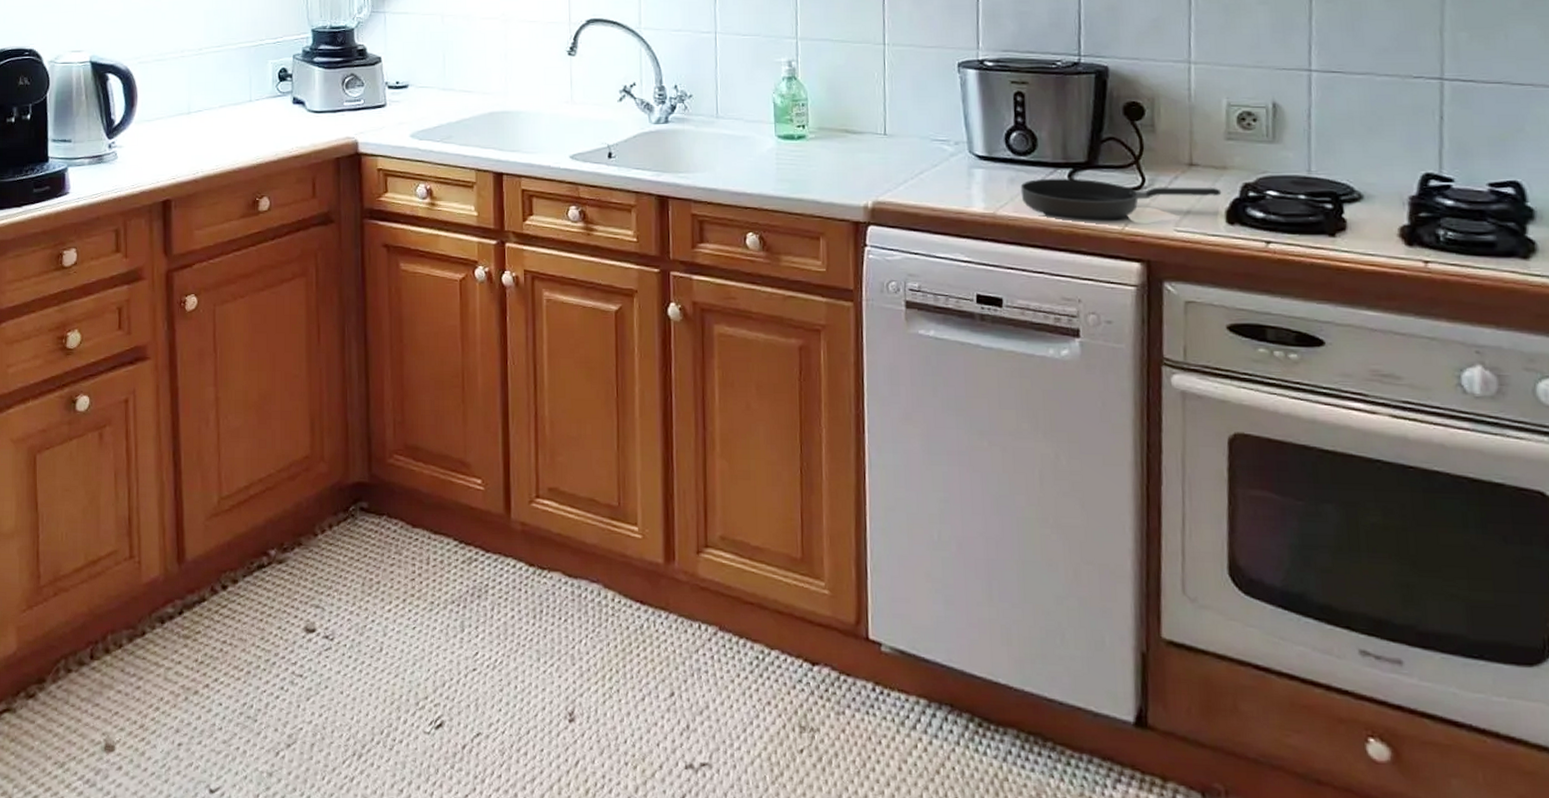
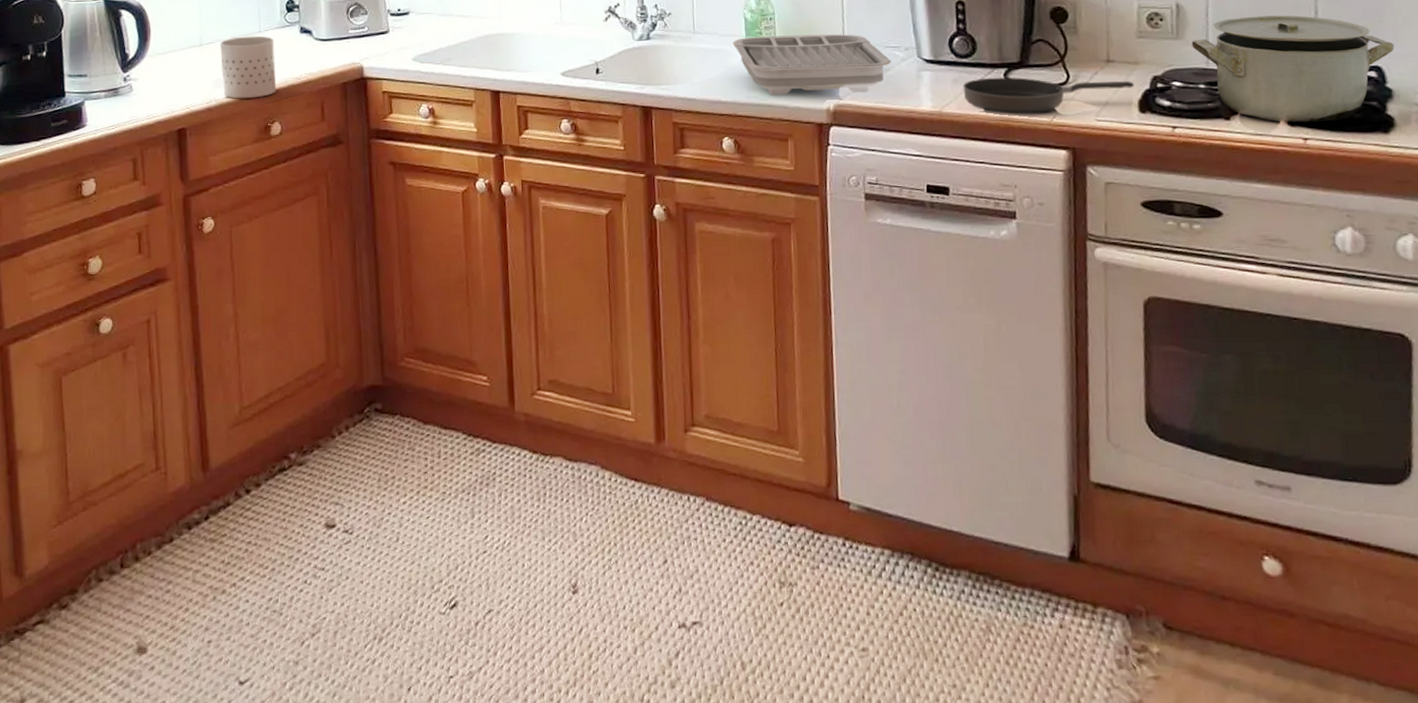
mug: none [209,105,266,171] -> present [220,36,277,99]
dish rack: none [759,123,939,190] -> present [732,34,892,95]
saucepan: none [1290,119,1537,243] -> present [1191,15,1394,123]

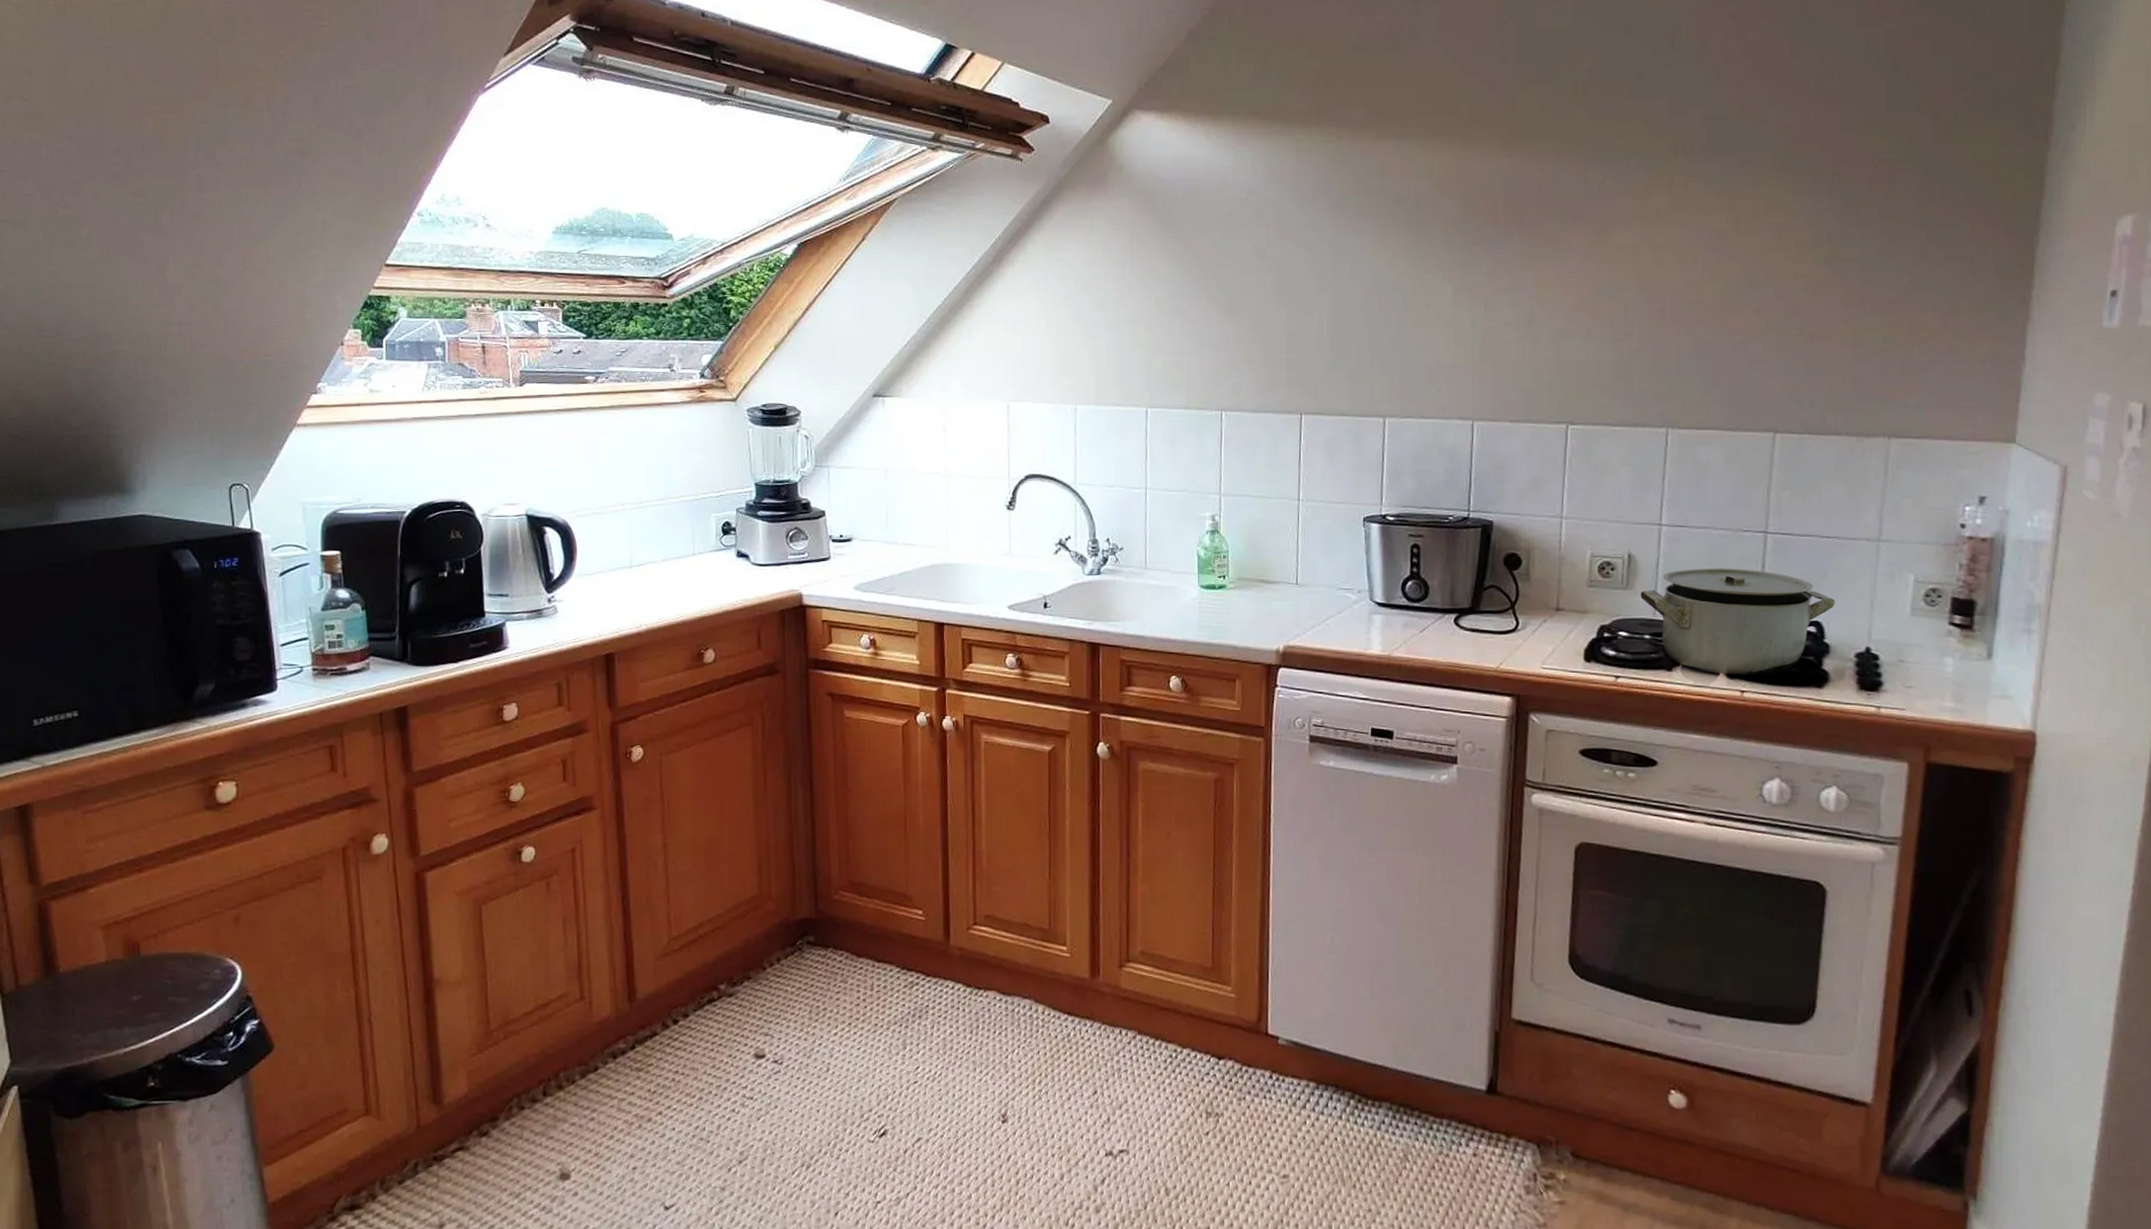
mug: present [220,36,277,99] -> none [651,559,711,624]
dish rack: present [732,34,892,95] -> none [1184,574,1343,635]
frying pan: present [962,77,1135,115] -> none [1413,622,1582,660]

